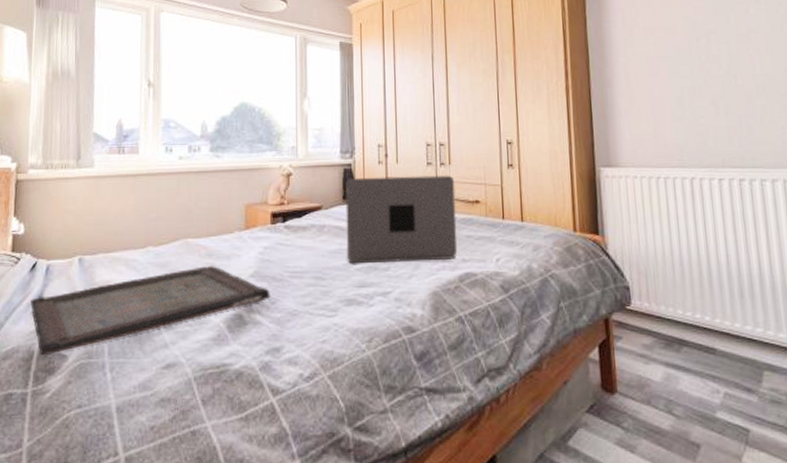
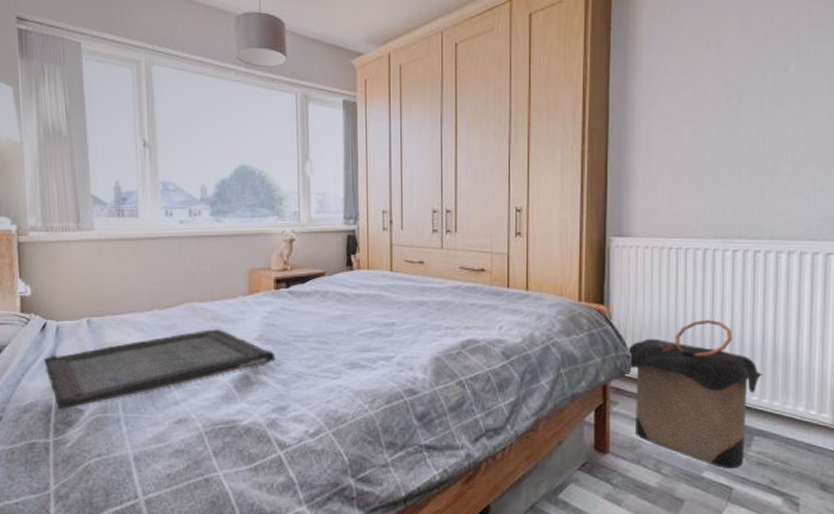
laptop: present [345,175,458,264] -> none [349,243,461,330]
laundry hamper: none [625,248,764,408] -> present [627,319,763,469]

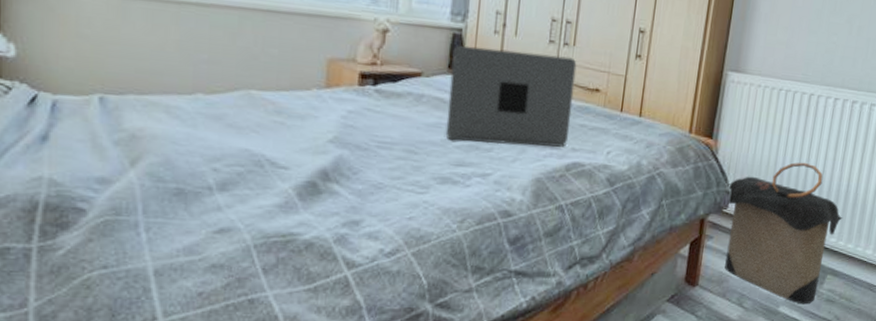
serving tray: present [44,329,276,410] -> none [31,124,352,208]
laptop: none [349,243,461,330] -> present [446,45,577,147]

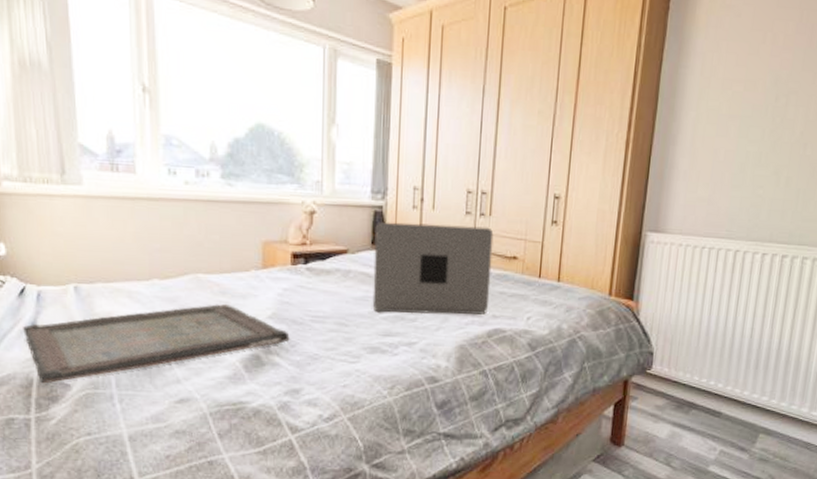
serving tray: none [31,124,352,208] -> present [23,304,290,384]
laundry hamper: present [725,162,843,305] -> none [650,320,775,464]

